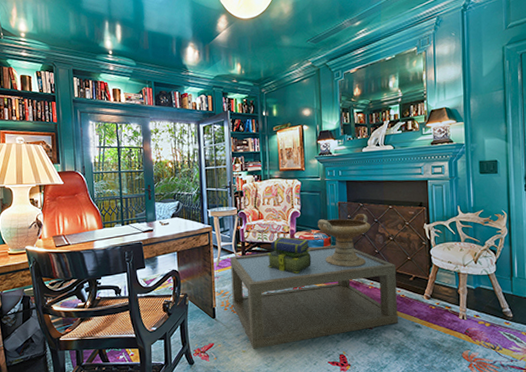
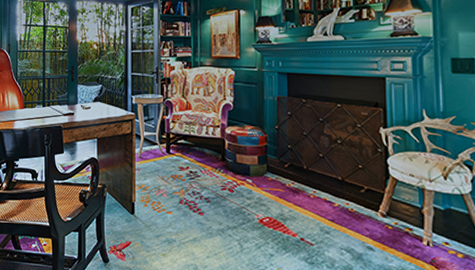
coffee table: present [230,245,398,349] -> none [153,144,345,254]
stack of books: present [267,236,311,273] -> none [193,130,244,173]
decorative bowl: present [318,214,371,267] -> none [253,111,315,171]

